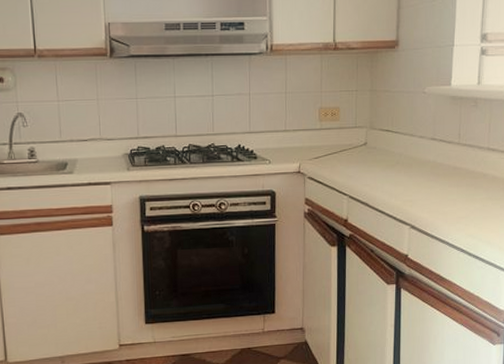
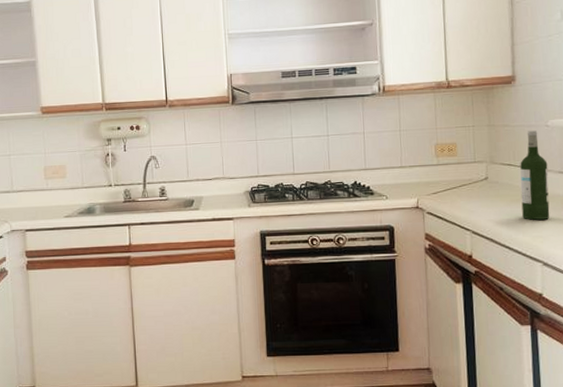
wine bottle: none [396,97,422,185] -> present [520,130,550,220]

